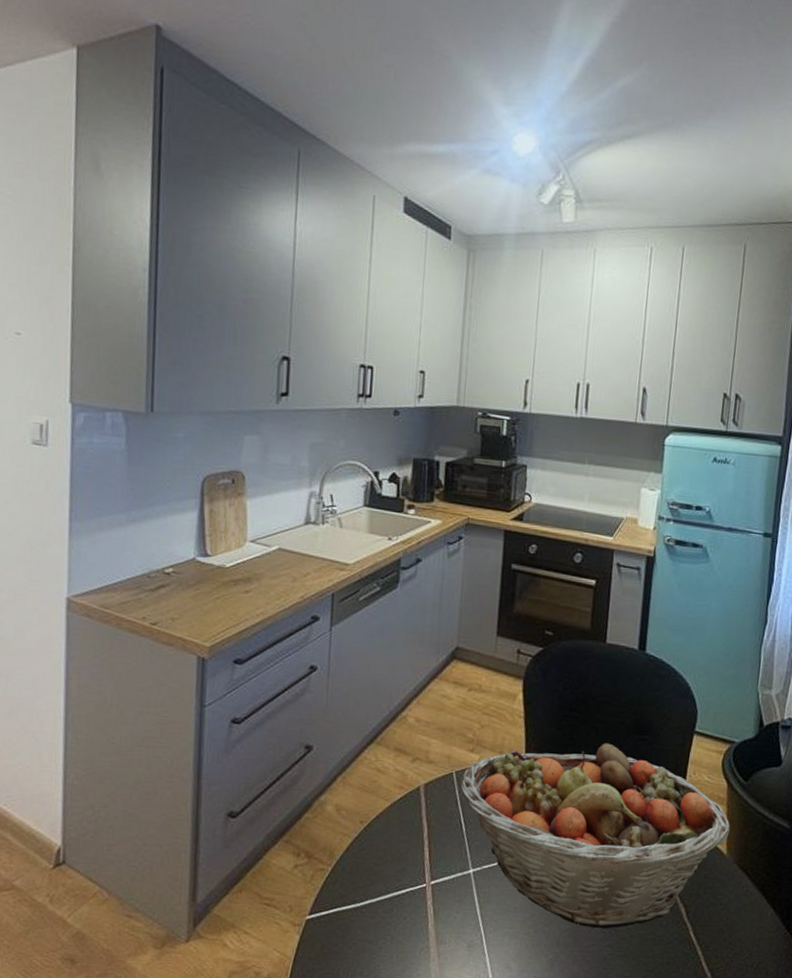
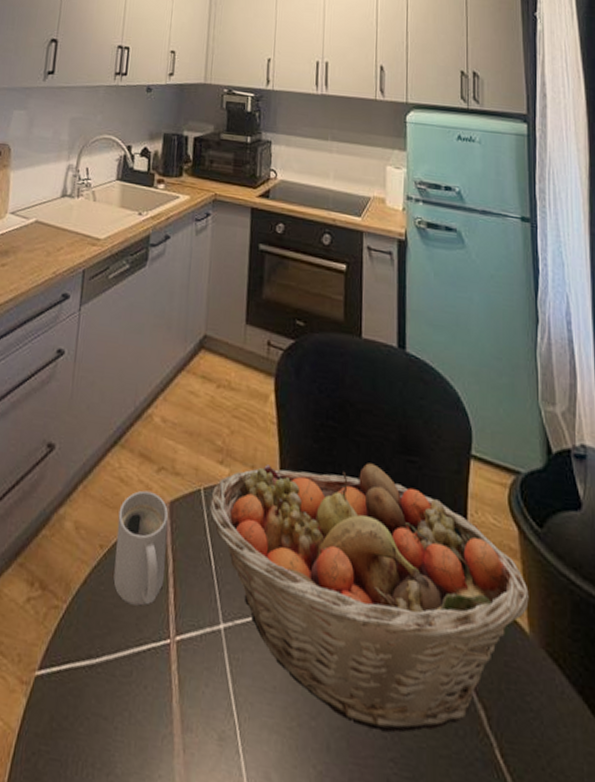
mug: none [374,777,423,863] -> present [113,490,169,606]

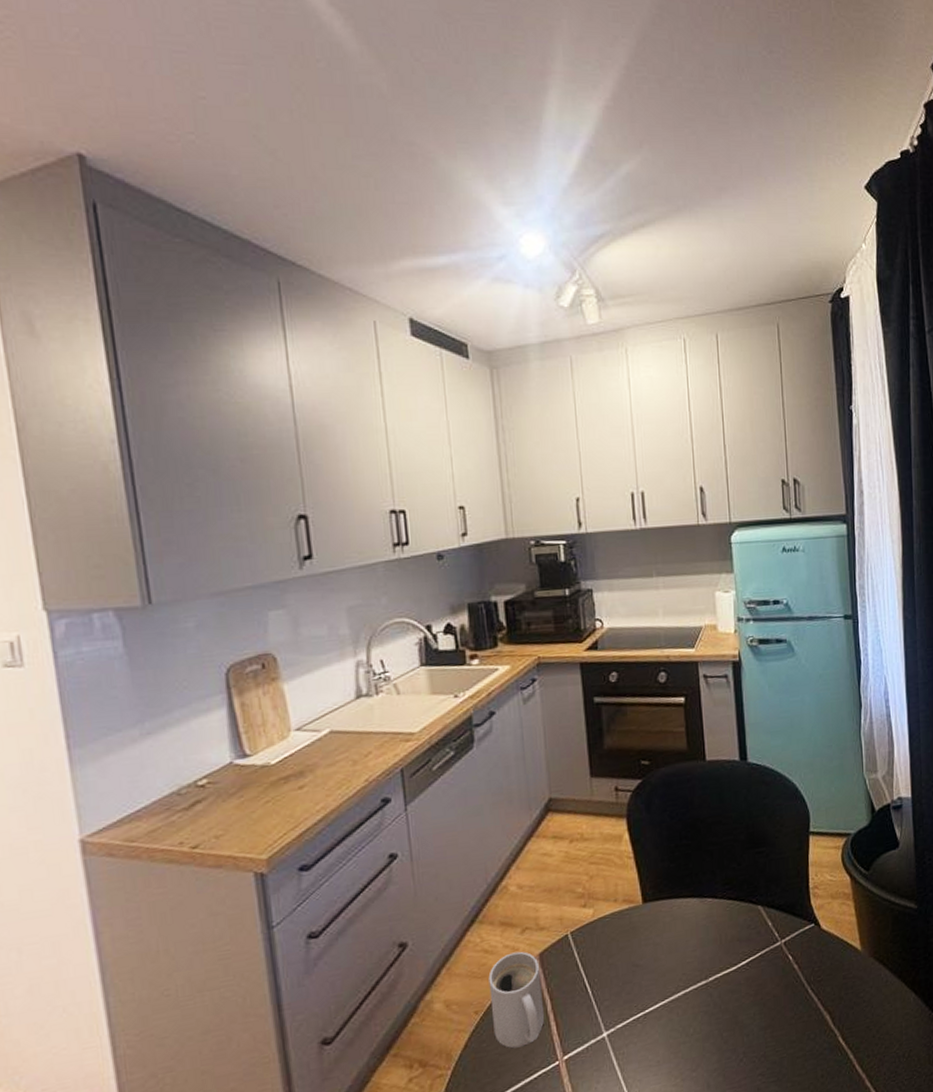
fruit basket: present [209,463,529,733] -> none [578,864,860,1062]

